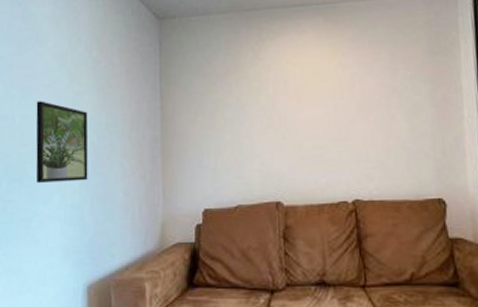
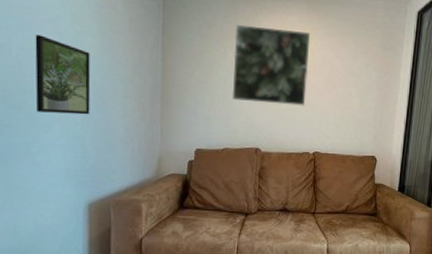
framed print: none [239,50,335,144] -> present [233,24,311,106]

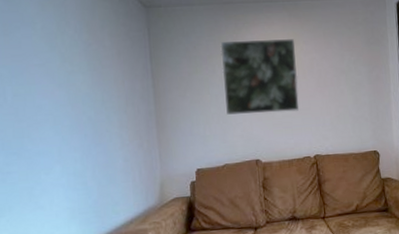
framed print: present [35,34,91,115] -> none [28,80,88,155]

